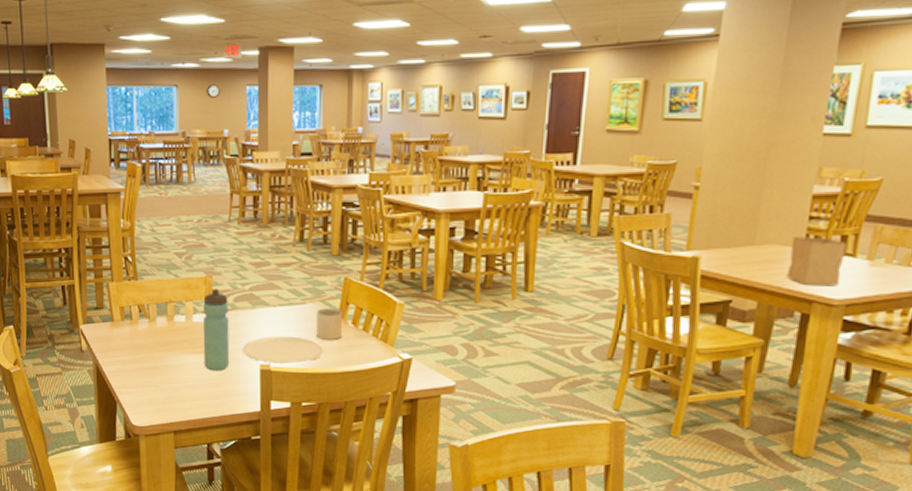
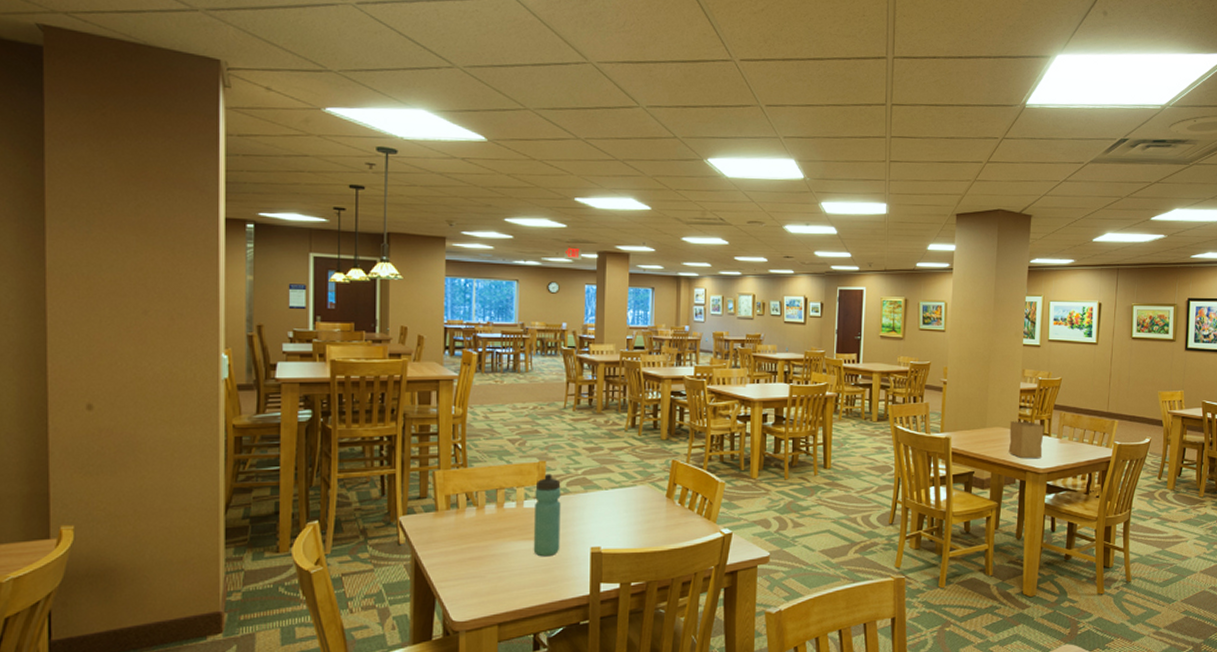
plate: present [242,336,324,364] -> none [573,517,653,546]
mug: present [316,308,343,340] -> none [646,489,671,519]

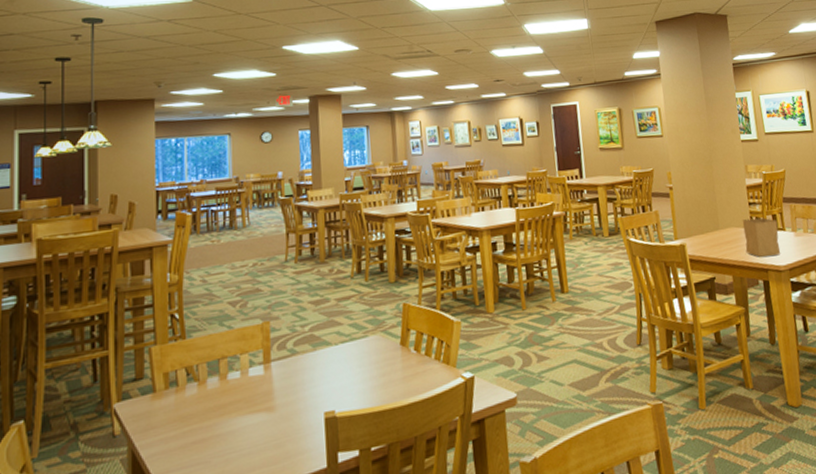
water bottle: present [533,474,561,557] -> none [260,334,291,430]

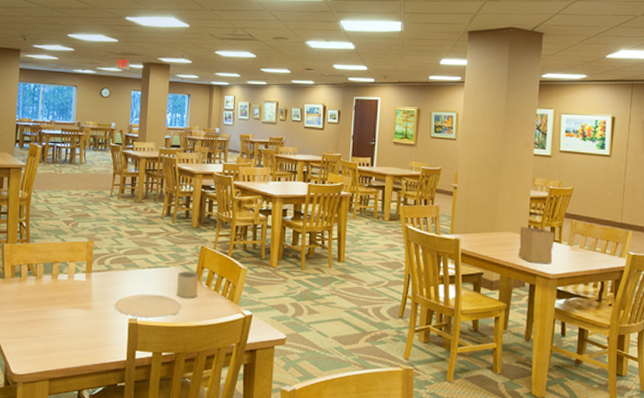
plate: none [304,373,389,410] -> present [114,294,182,319]
mug: none [379,336,406,373] -> present [177,271,199,298]

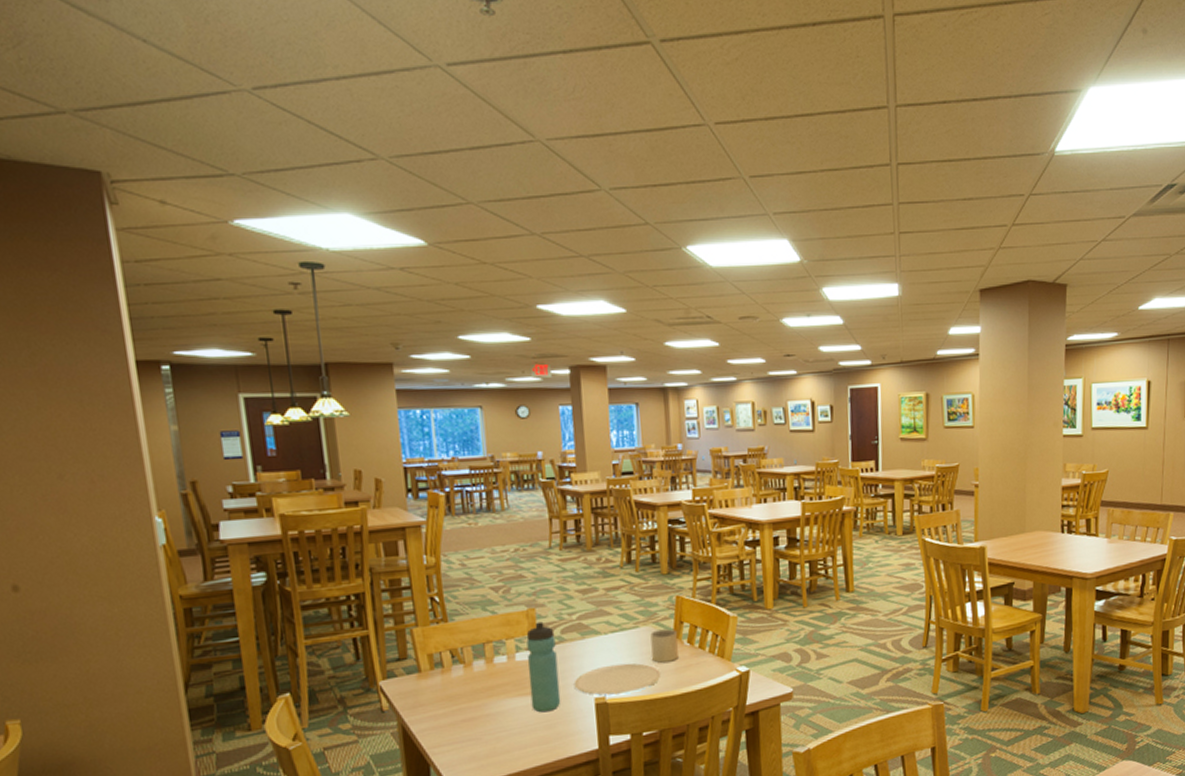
water bottle: none [80,252,106,324] -> present [526,621,561,713]
paper bag: present [518,226,554,265] -> none [1051,521,1091,564]

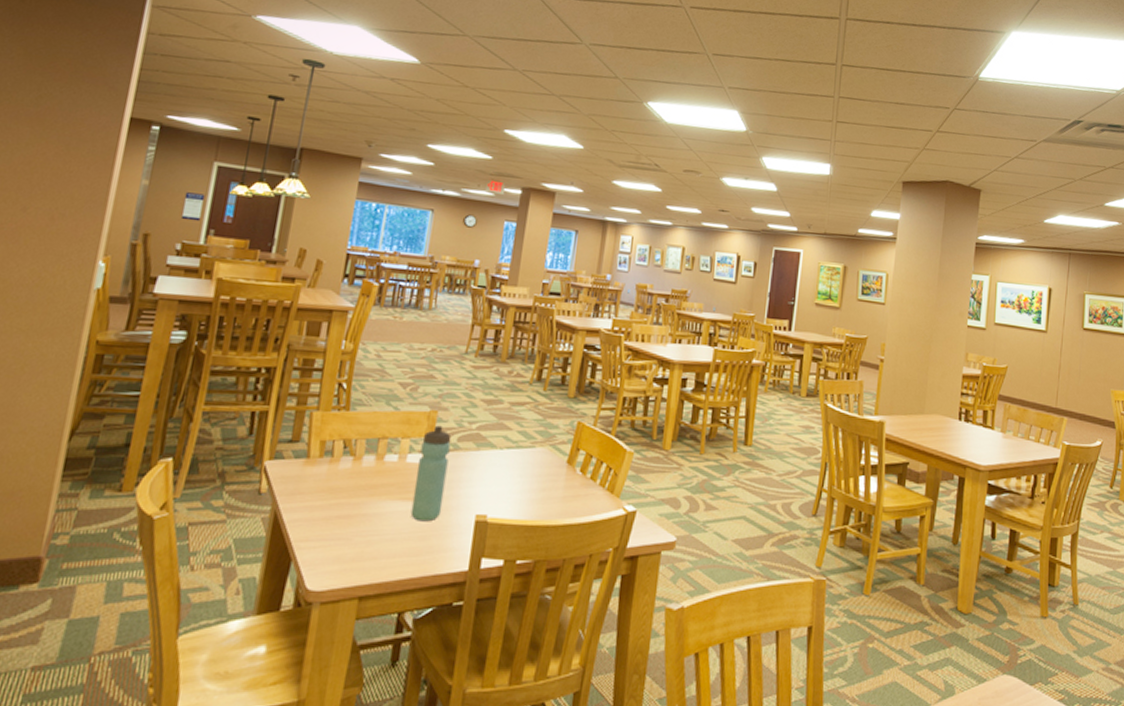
plate: present [574,663,661,696] -> none [458,482,548,515]
mug: present [650,629,679,663] -> none [542,453,573,489]

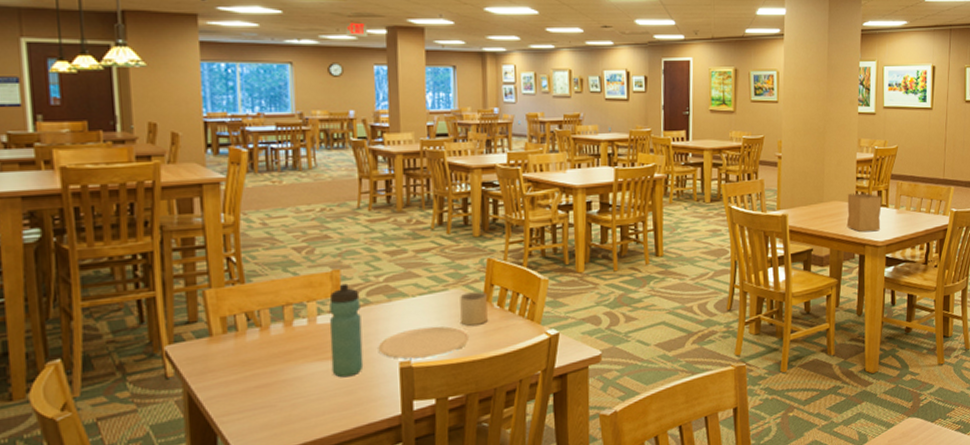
plate: none [458,482,548,515] -> present [378,326,470,360]
mug: none [542,453,573,489] -> present [460,291,488,326]
paper bag: none [947,408,987,454] -> present [846,192,882,232]

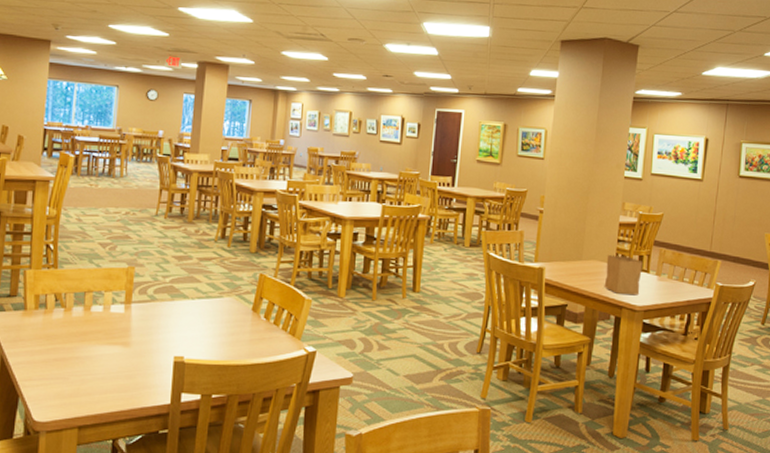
water bottle: present [329,283,364,378] -> none [117,279,148,363]
plate: present [378,326,470,360] -> none [157,328,237,356]
mug: present [460,291,488,326] -> none [231,302,257,333]

